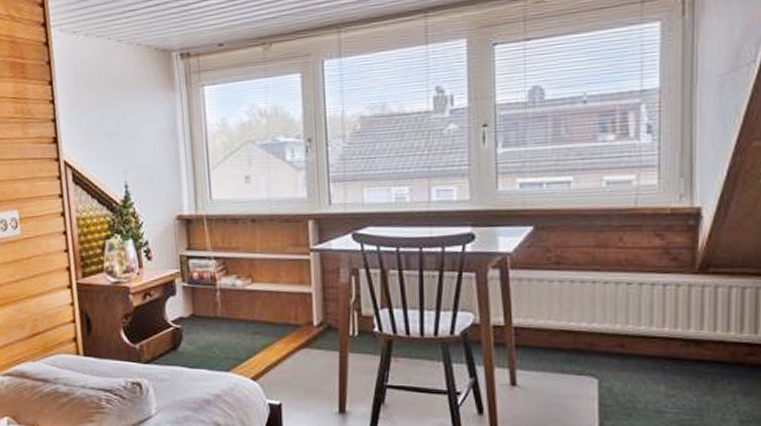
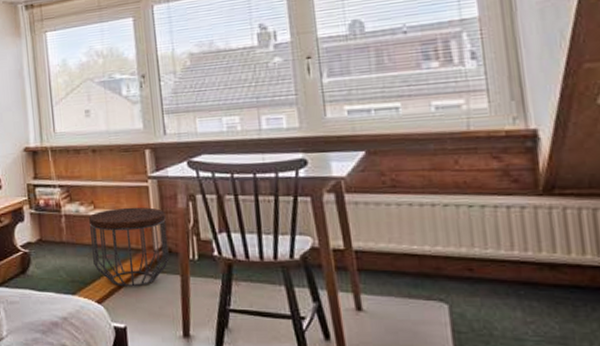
side table: none [245,281,329,364] -> present [88,207,170,287]

